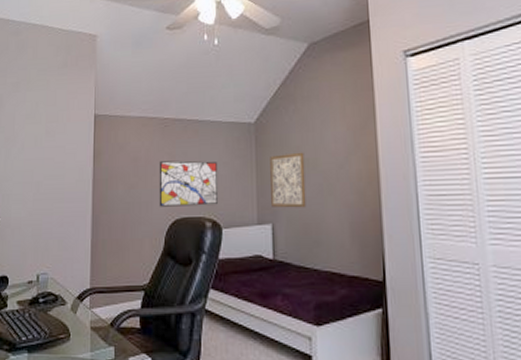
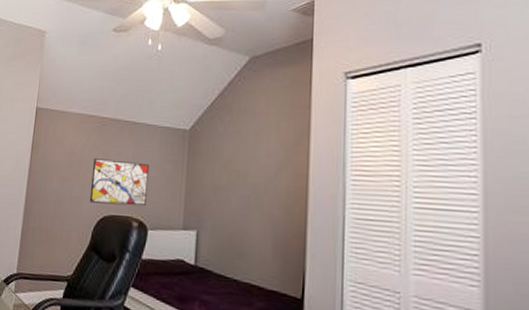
wall art: present [270,152,307,208] -> none [198,163,235,218]

